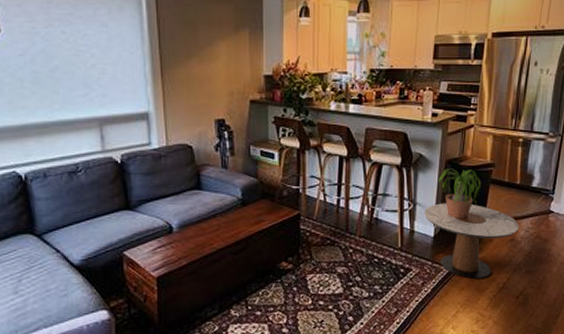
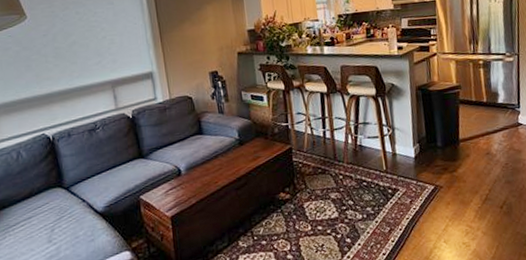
side table: present [424,203,520,279] -> none [403,124,493,194]
potted plant: present [439,169,482,219] -> none [412,93,452,139]

